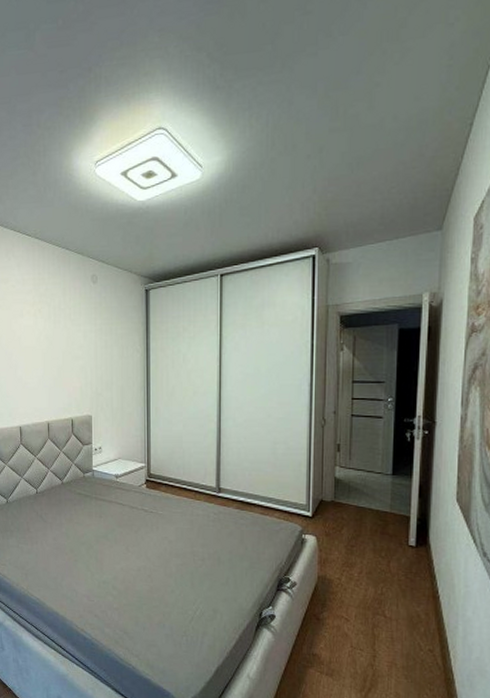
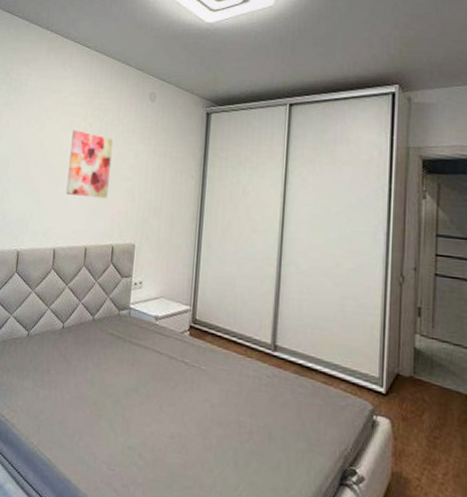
wall art: none [23,317,62,378] -> present [66,130,113,199]

